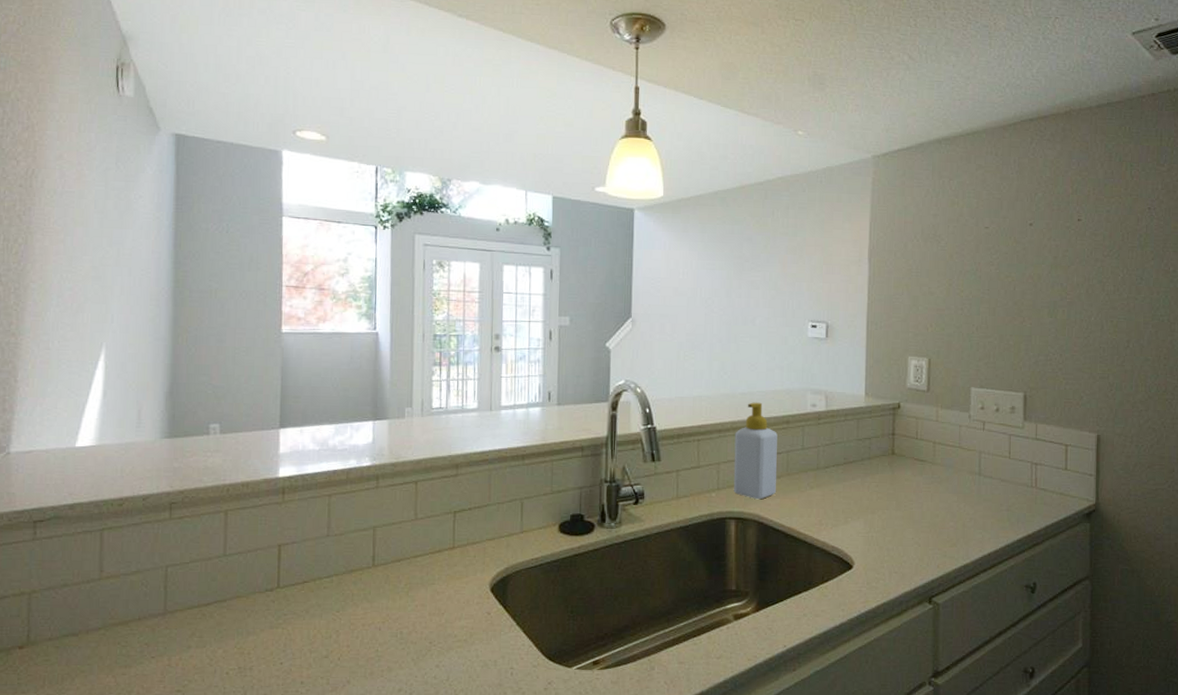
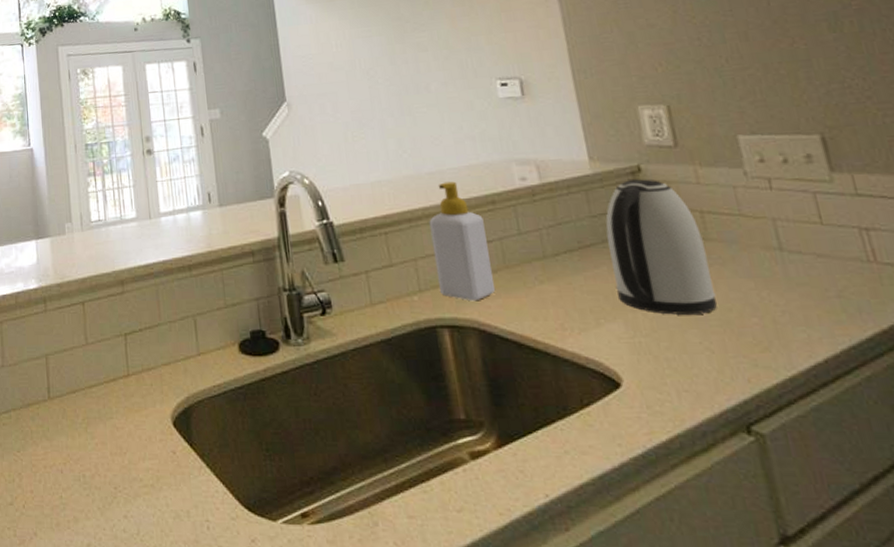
kettle: none [864,414,931,518] -> present [605,179,717,315]

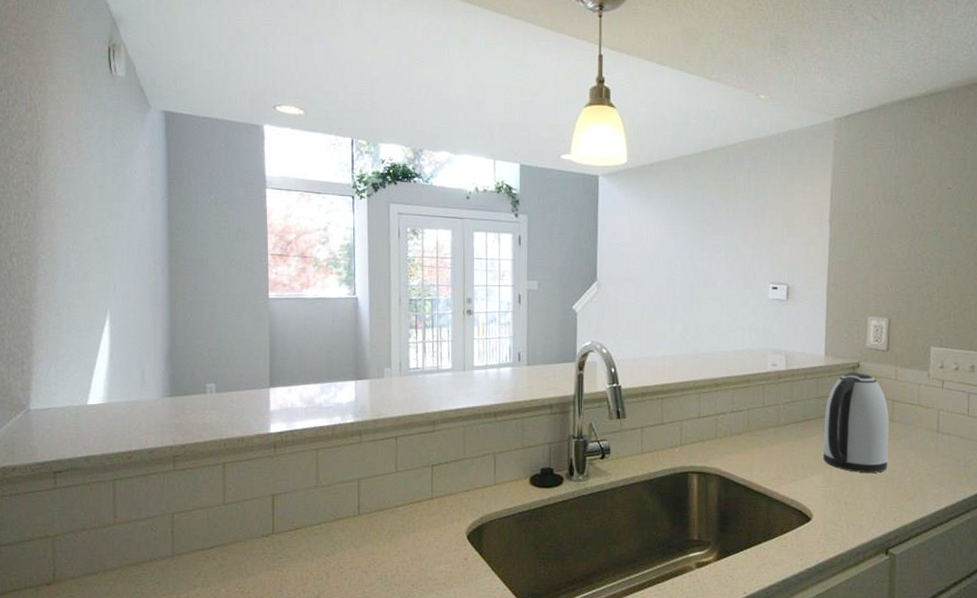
soap bottle: present [429,181,496,302] -> none [695,362,739,455]

